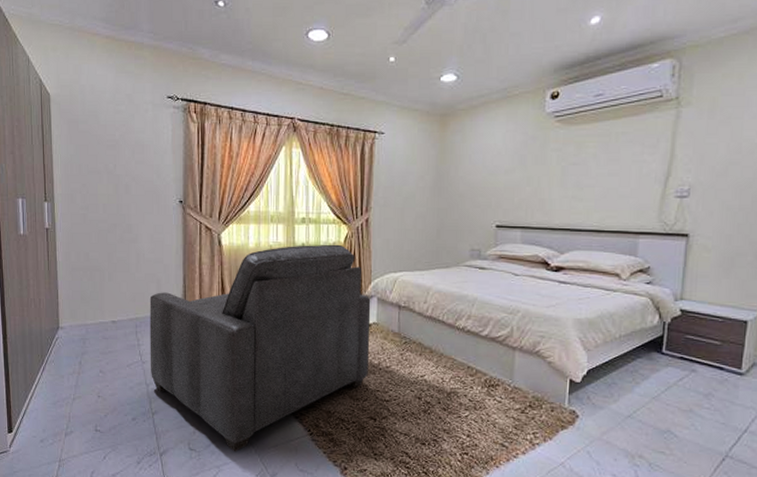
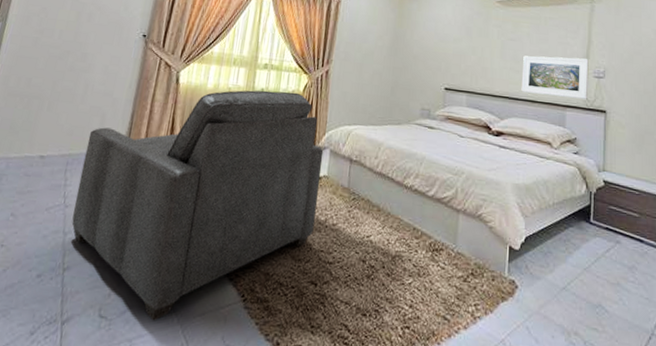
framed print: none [585,177,670,223] -> present [521,56,589,99]

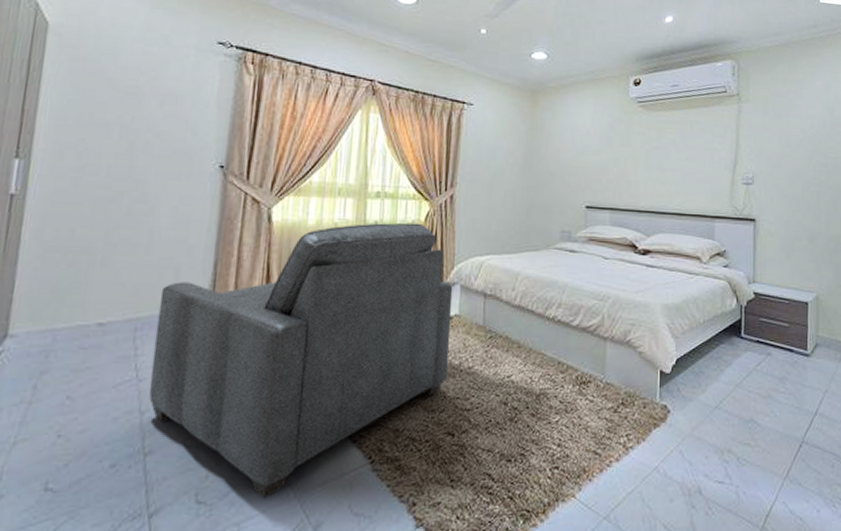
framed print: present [521,56,589,99] -> none [668,164,737,208]

